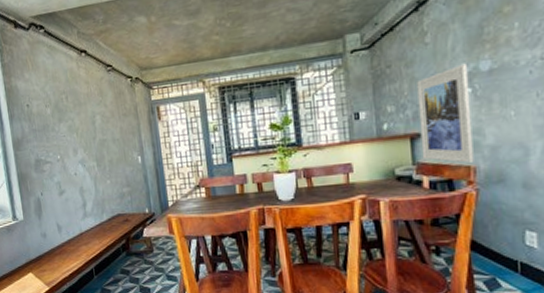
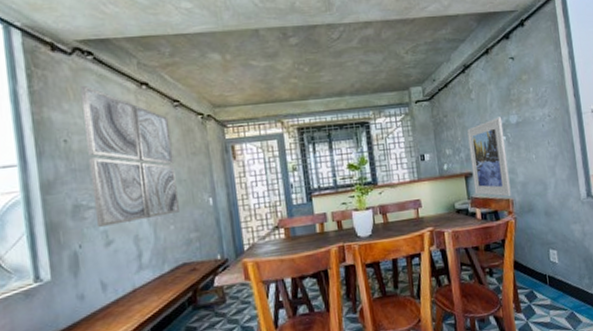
wall art: none [36,56,114,179] -> present [80,85,179,227]

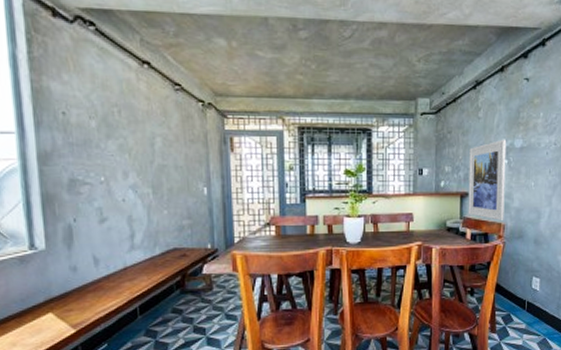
wall art: present [80,85,179,227] -> none [80,56,173,203]

